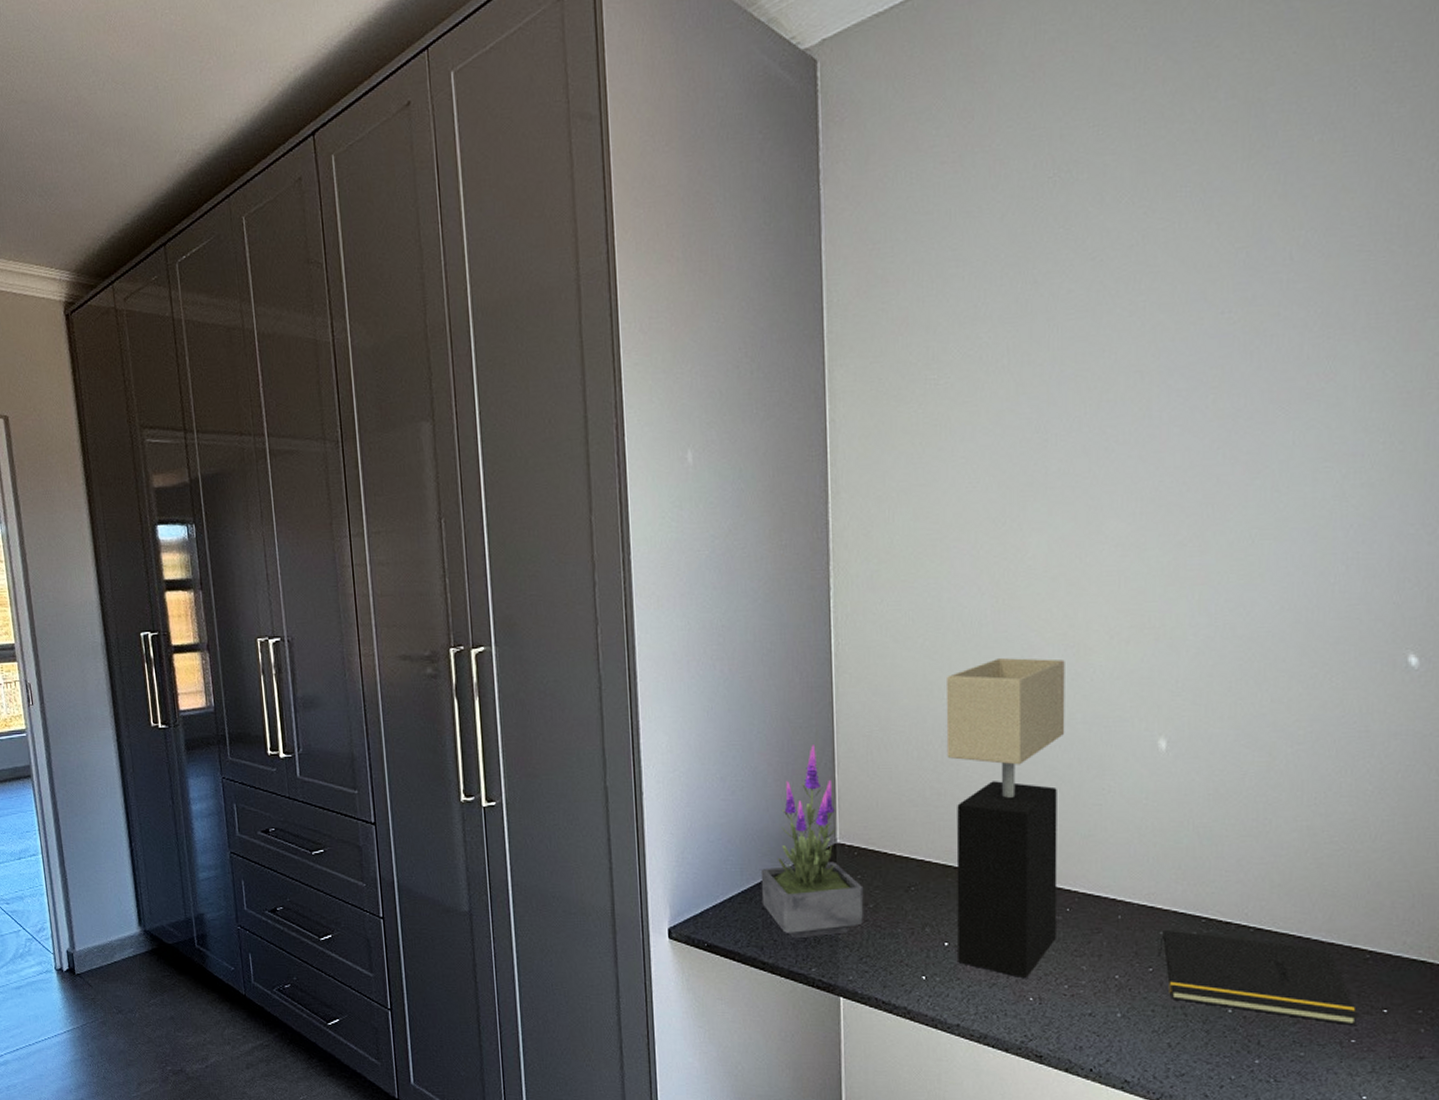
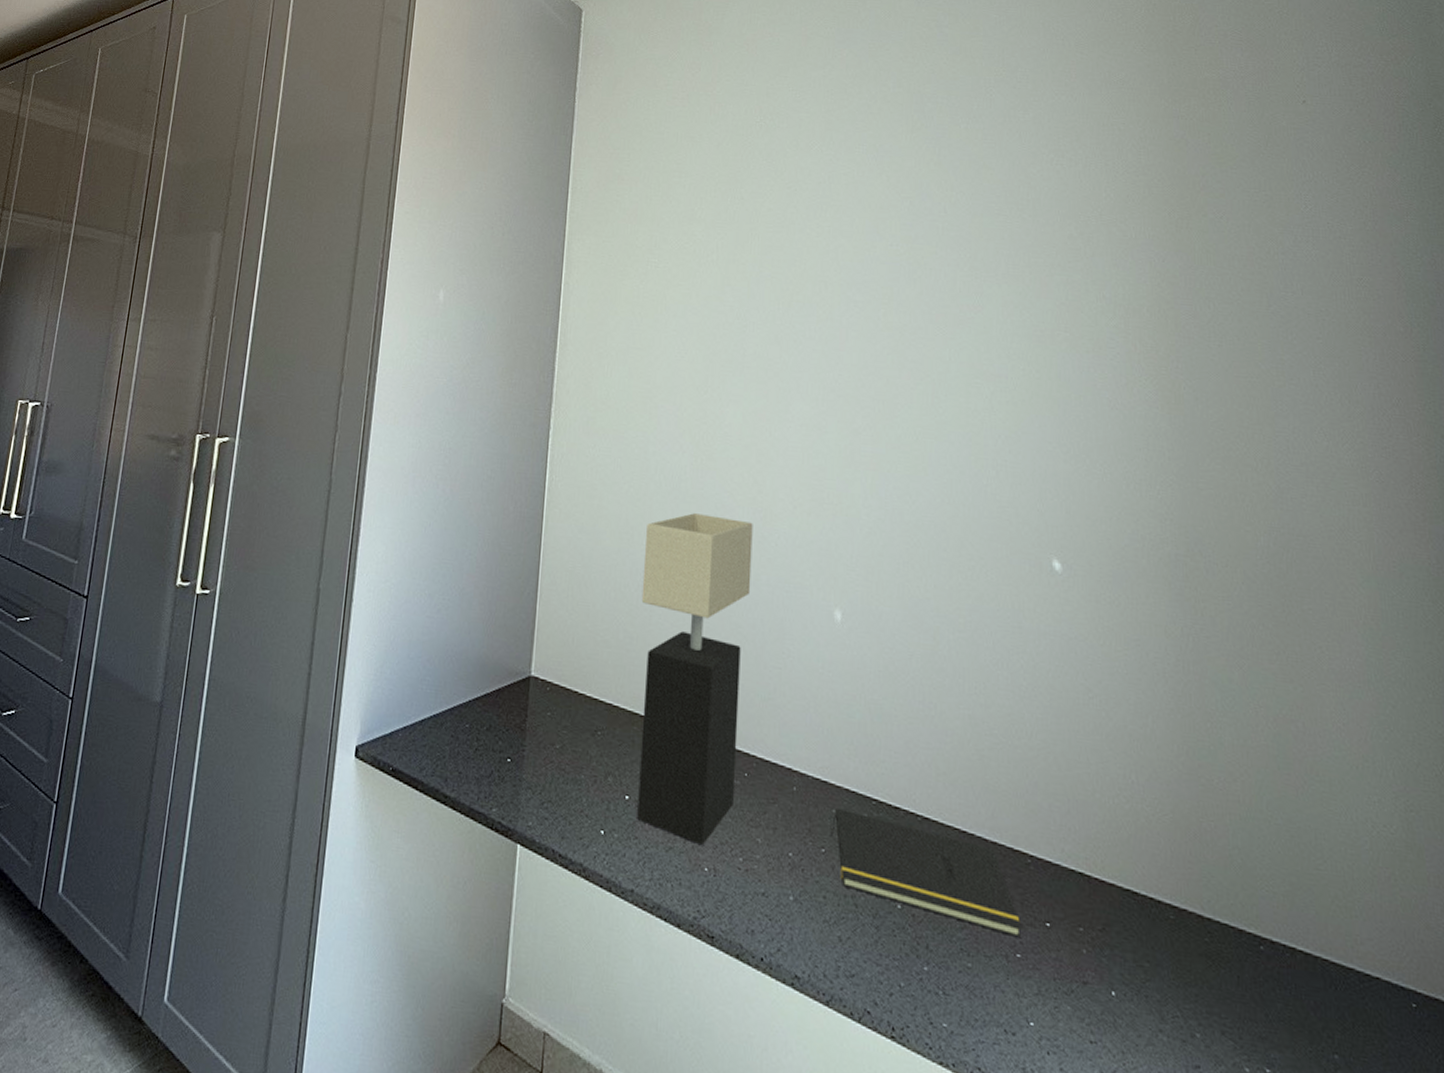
potted plant: present [760,745,864,939] -> none [452,573,552,774]

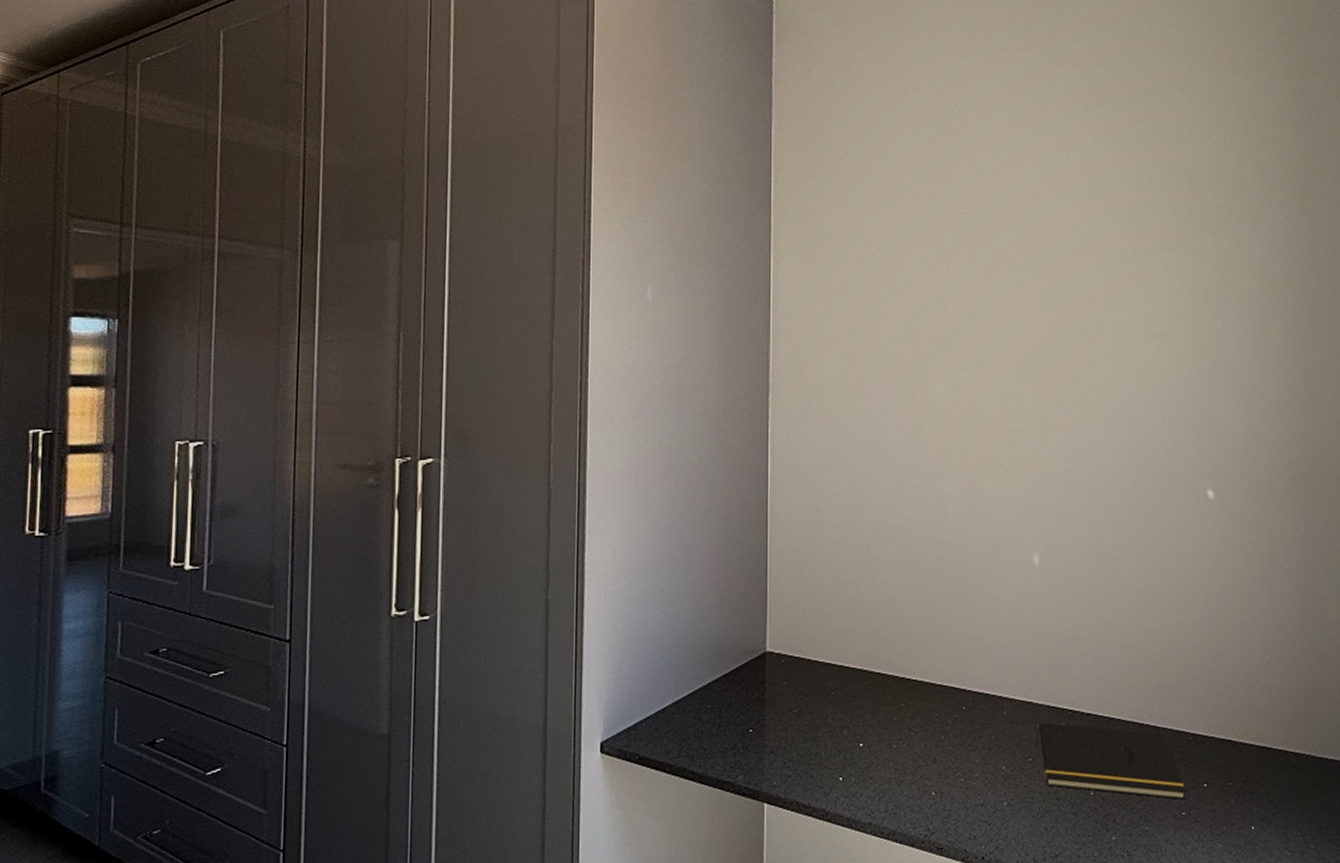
table lamp: present [637,513,753,845] -> none [864,484,961,774]

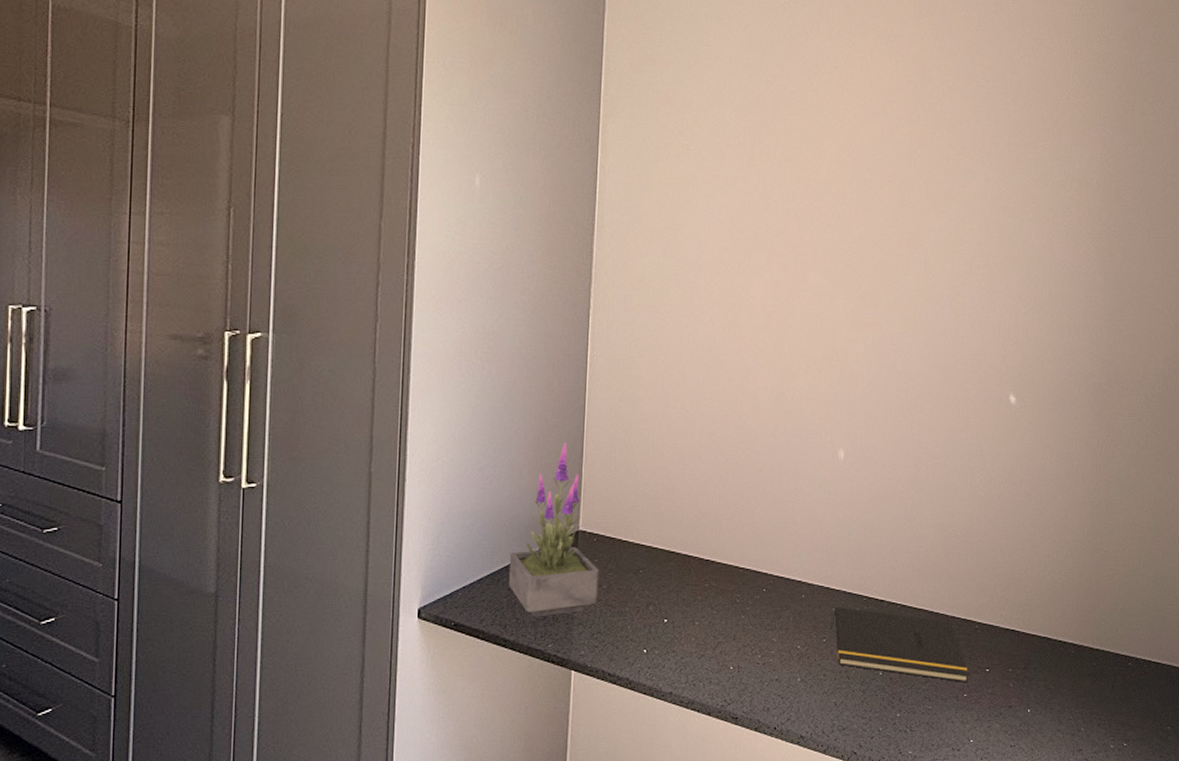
potted plant: none [694,558,789,747] -> present [508,442,600,617]

